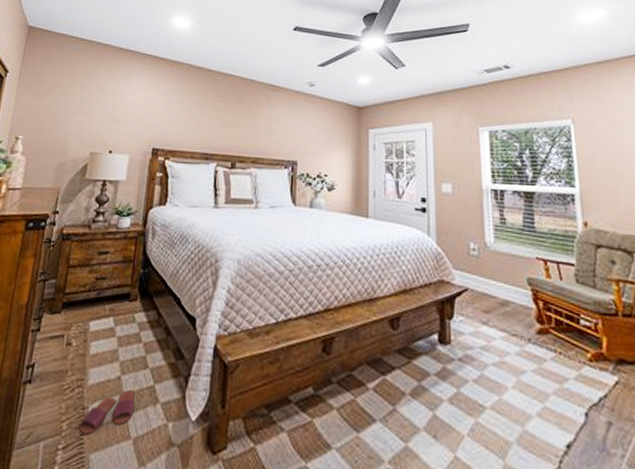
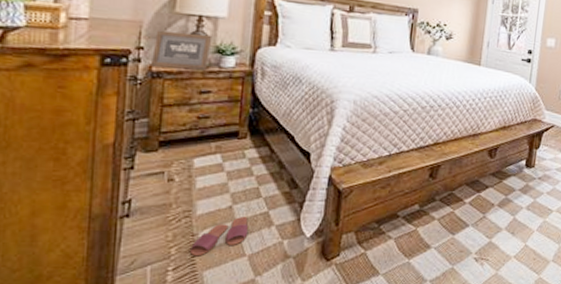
picture frame: none [63,195,113,232] -> present [151,30,213,71]

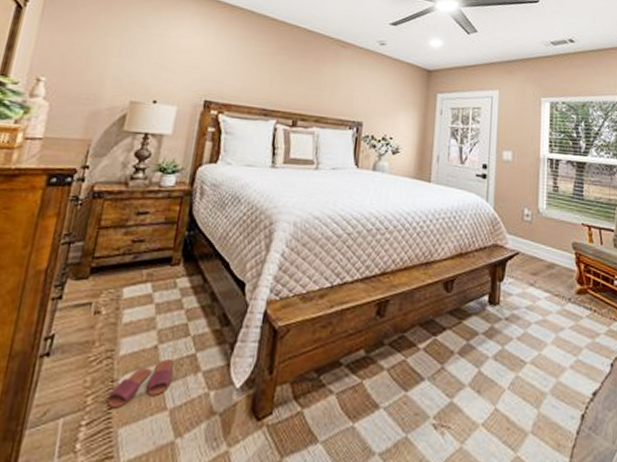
picture frame: present [151,30,213,71] -> none [94,148,156,190]

